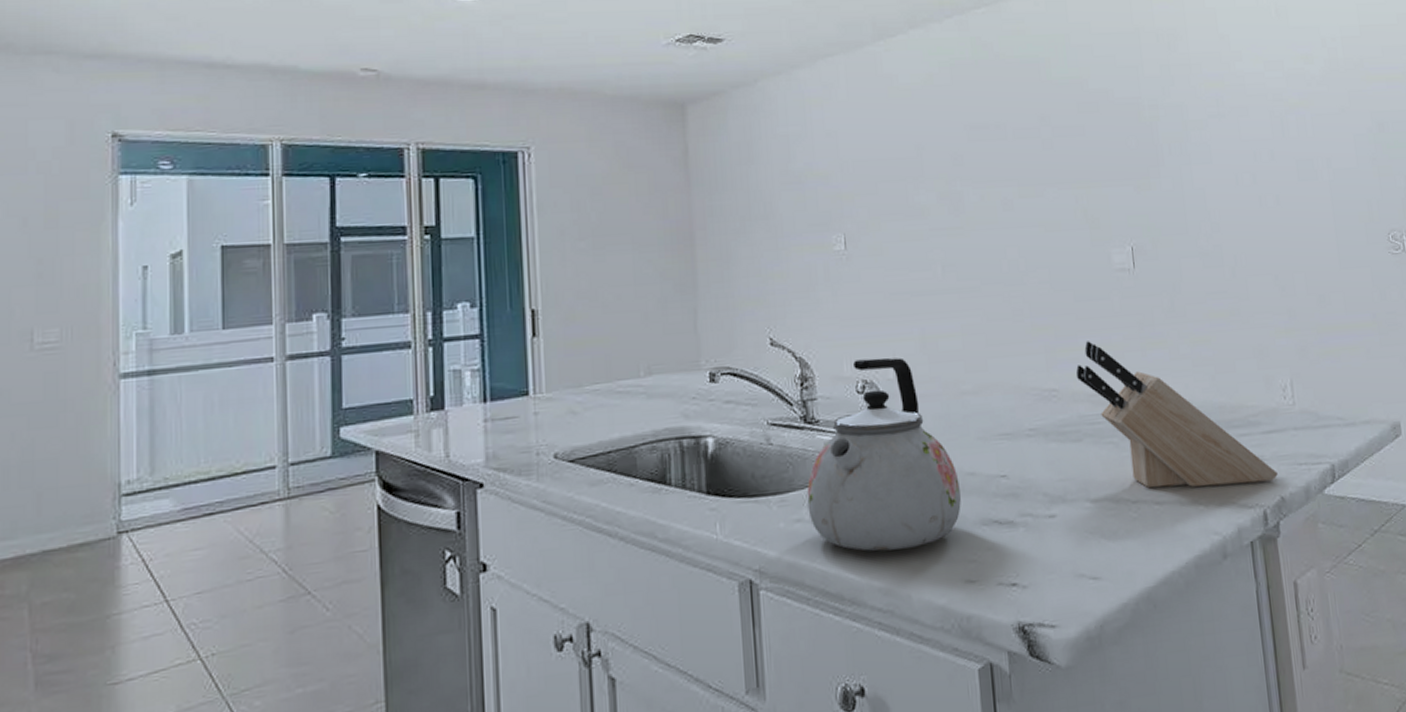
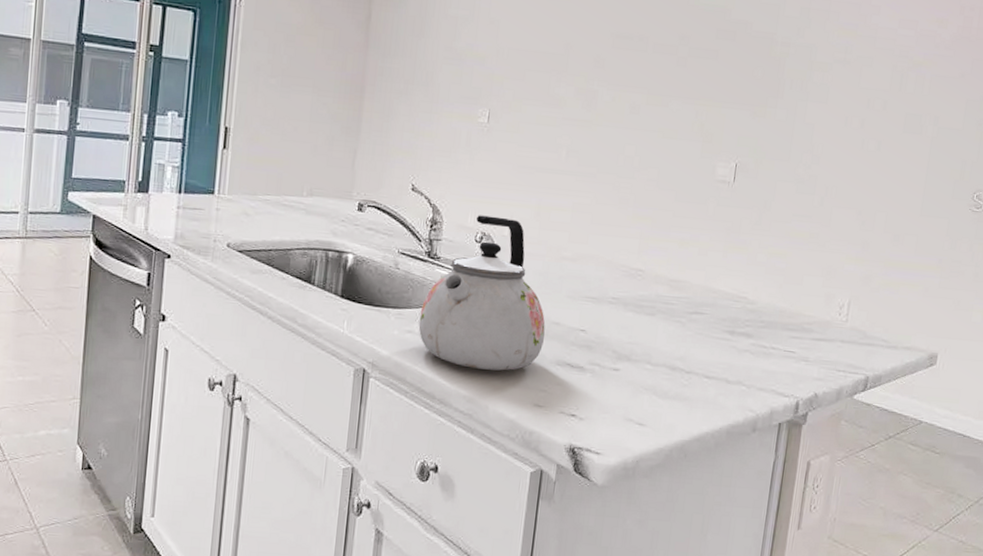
knife block: present [1075,341,1278,488] -> none [661,235,817,379]

